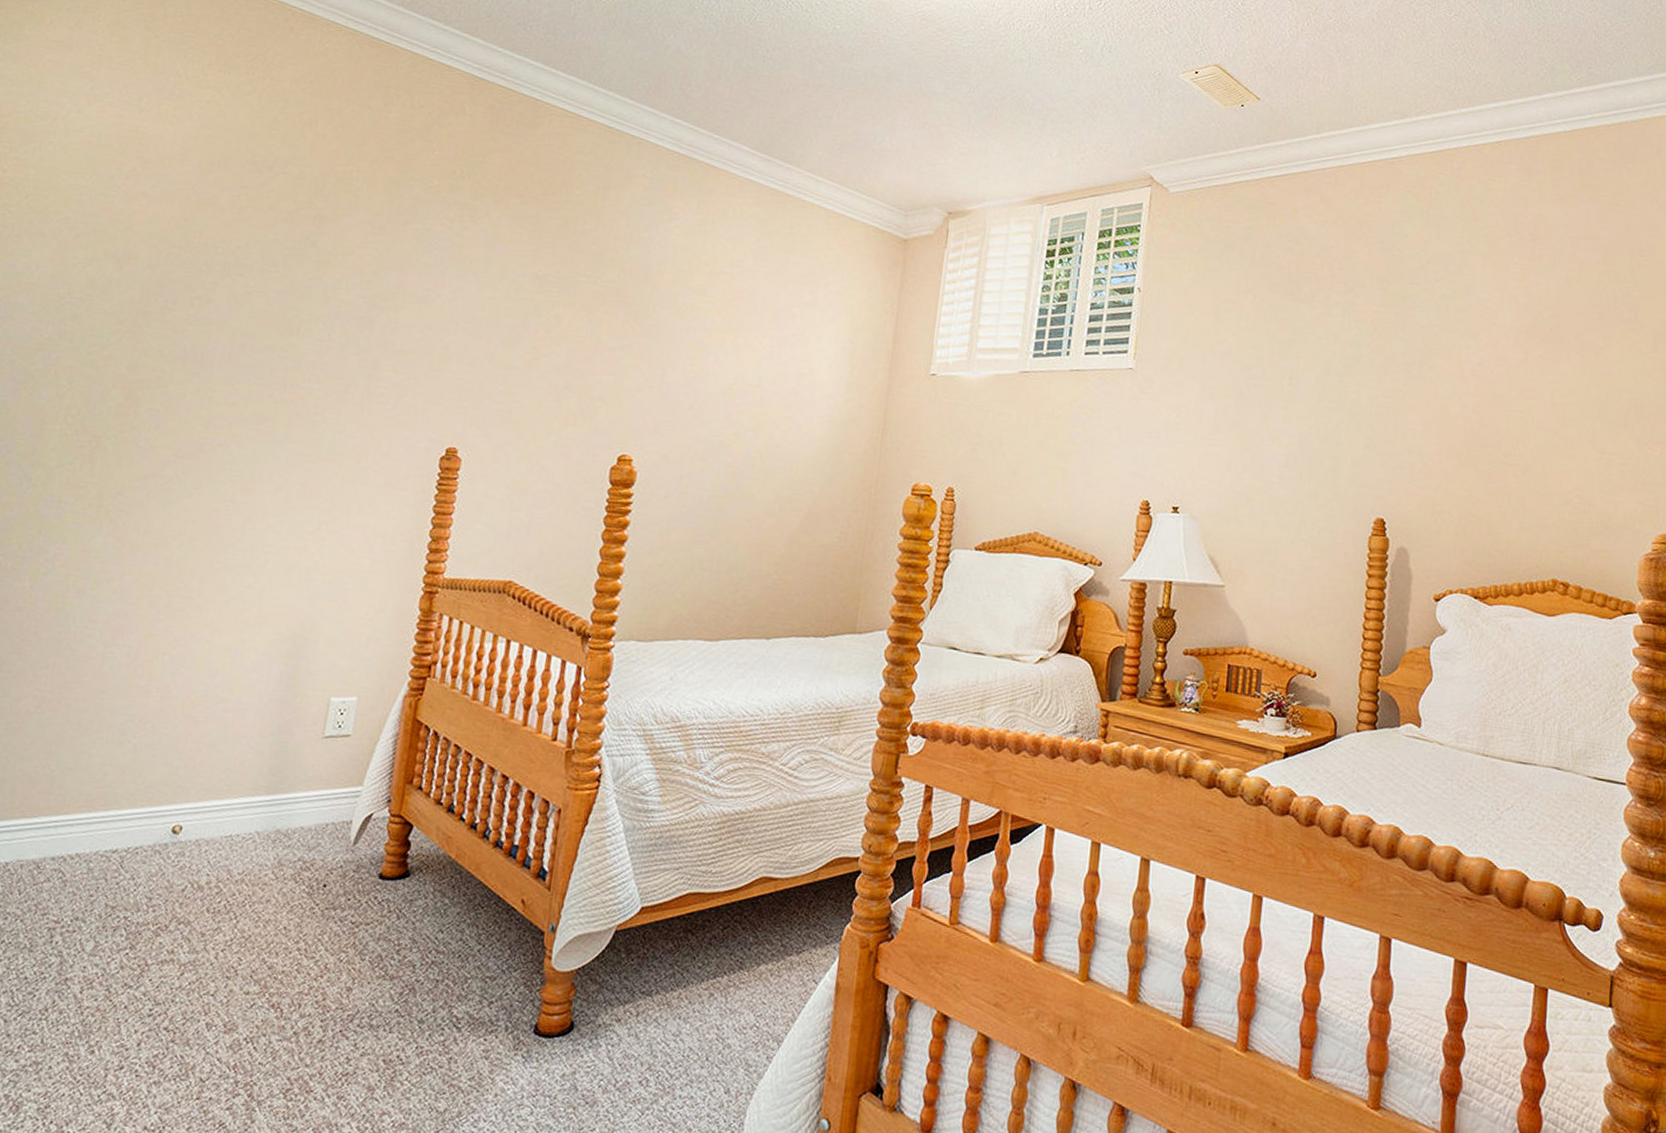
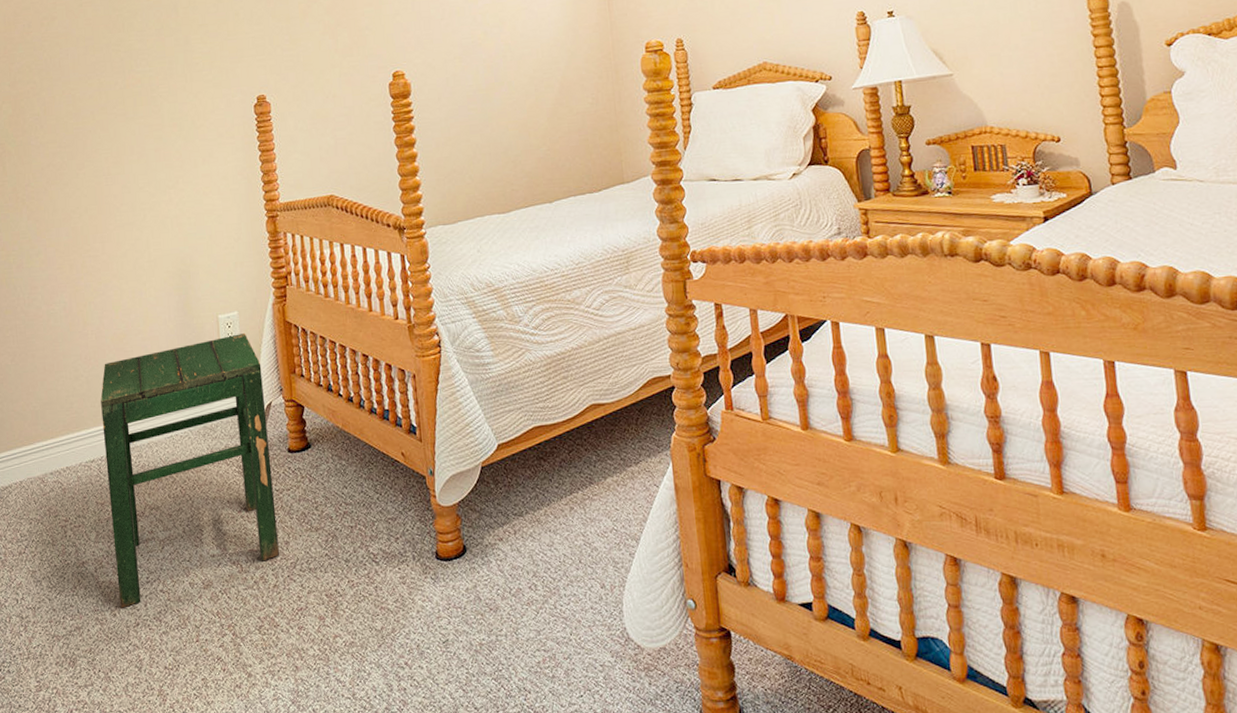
stool: none [103,724,371,1045] -> present [100,332,280,608]

